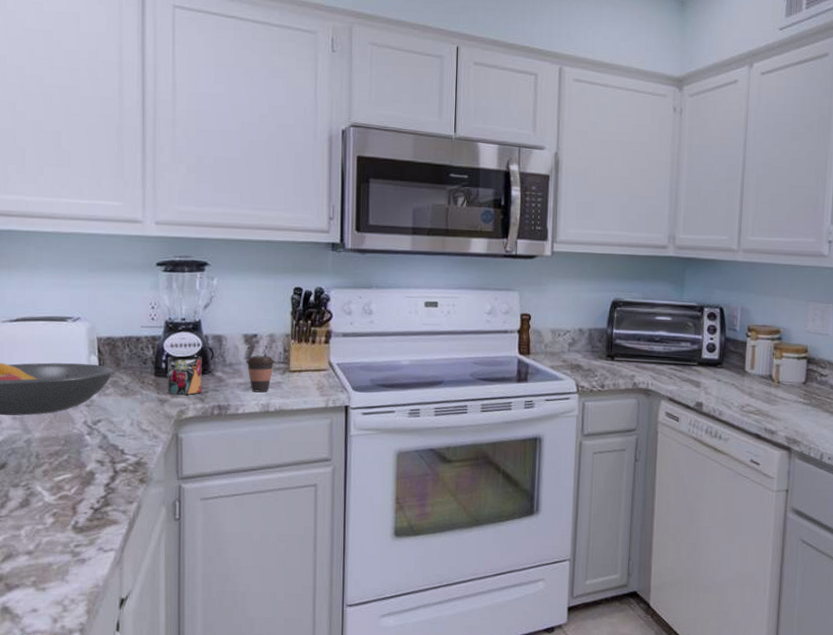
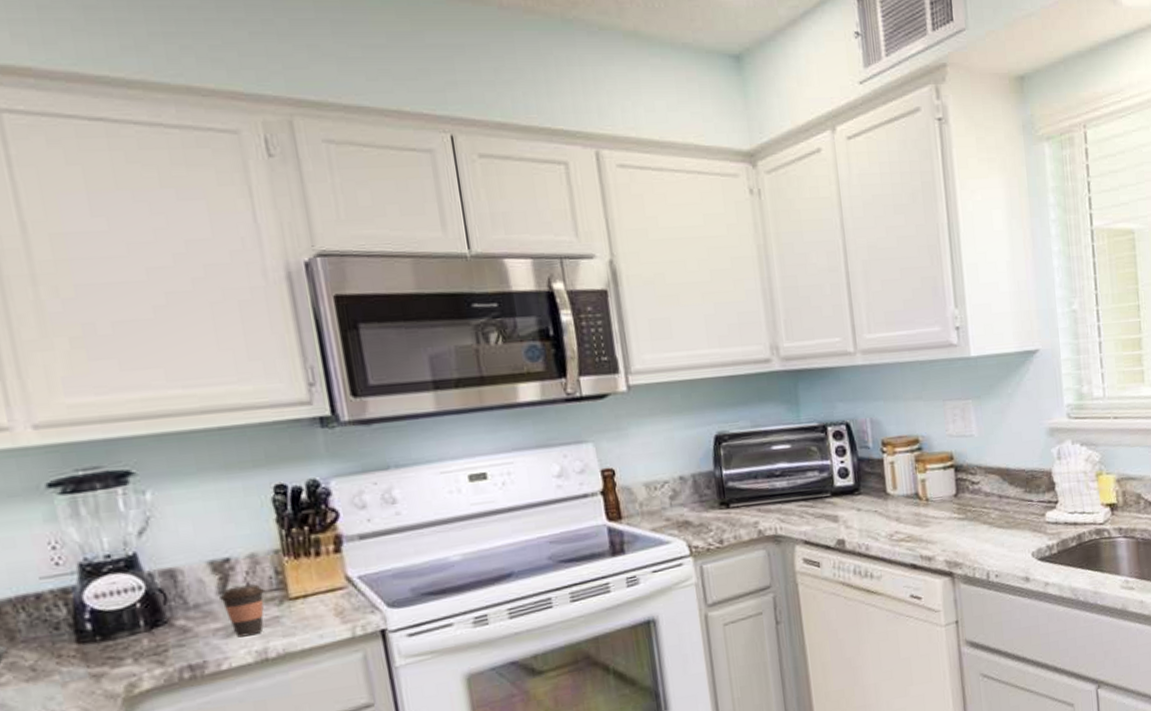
mug: present [168,355,202,395] -> none [93,603,158,664]

